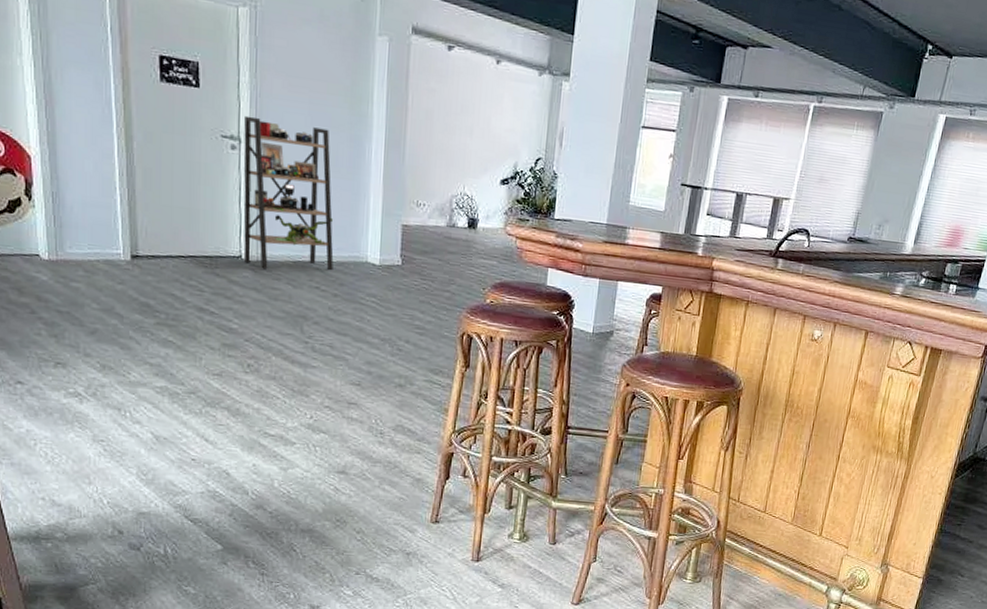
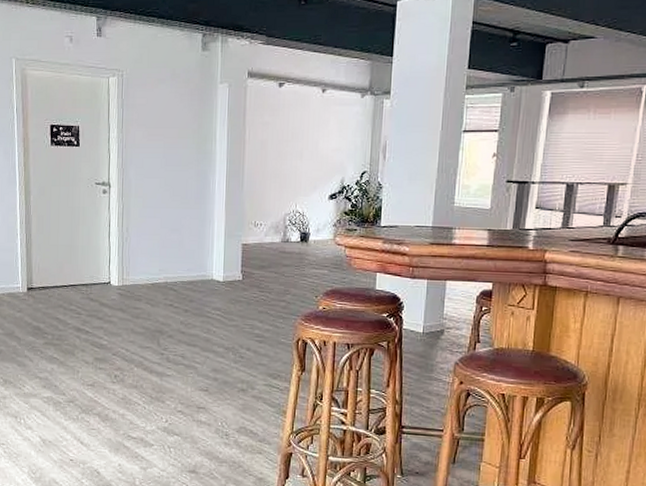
shelving unit: present [243,115,334,270] -> none [112,164,184,292]

